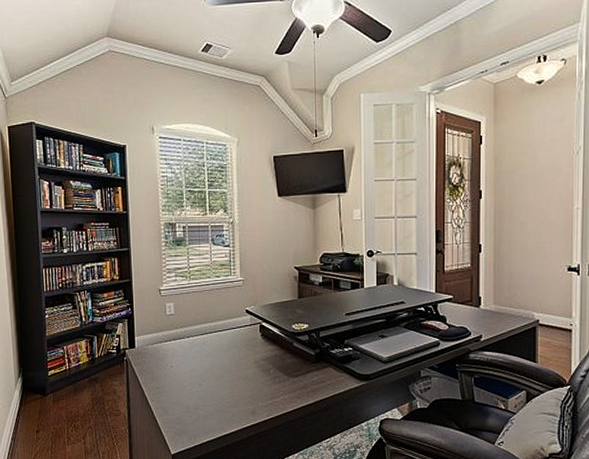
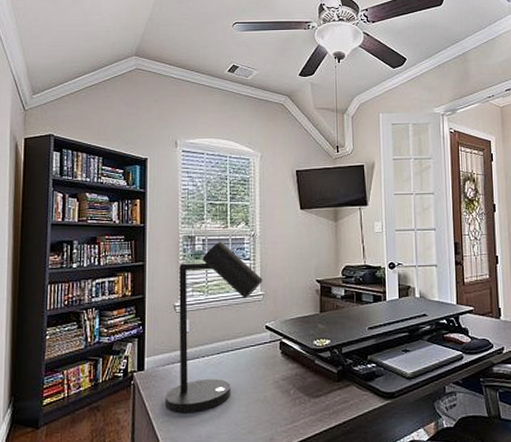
desk lamp: none [154,228,242,387] -> present [164,241,263,414]

